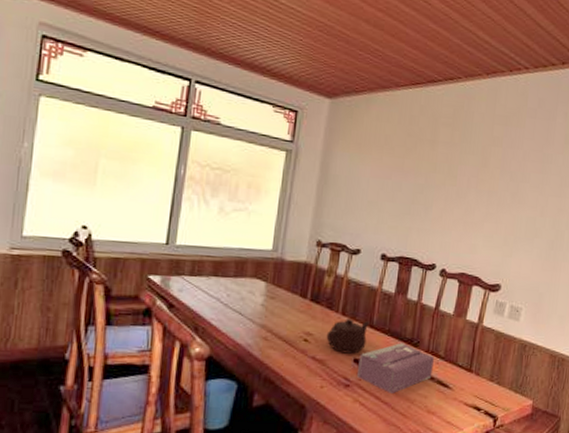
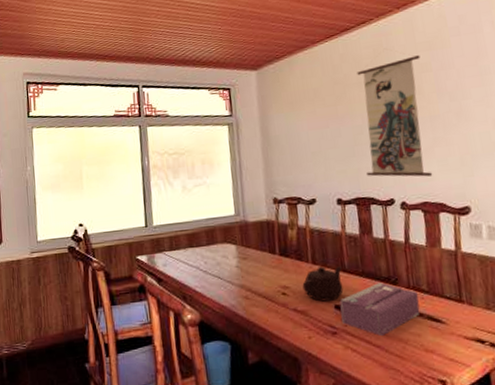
wall scroll: none [416,111,495,249] -> present [357,48,433,177]

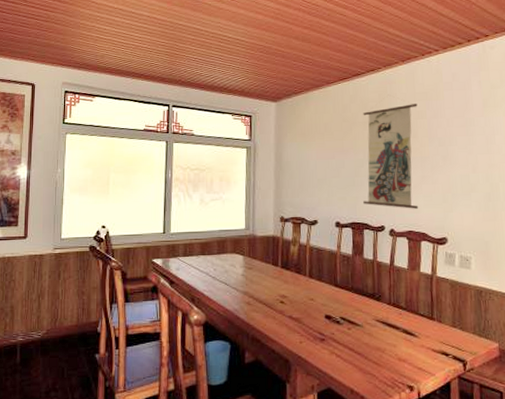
teapot: present [302,266,344,302] -> none [299,280,334,311]
tissue box: present [339,282,421,336] -> none [329,298,398,344]

